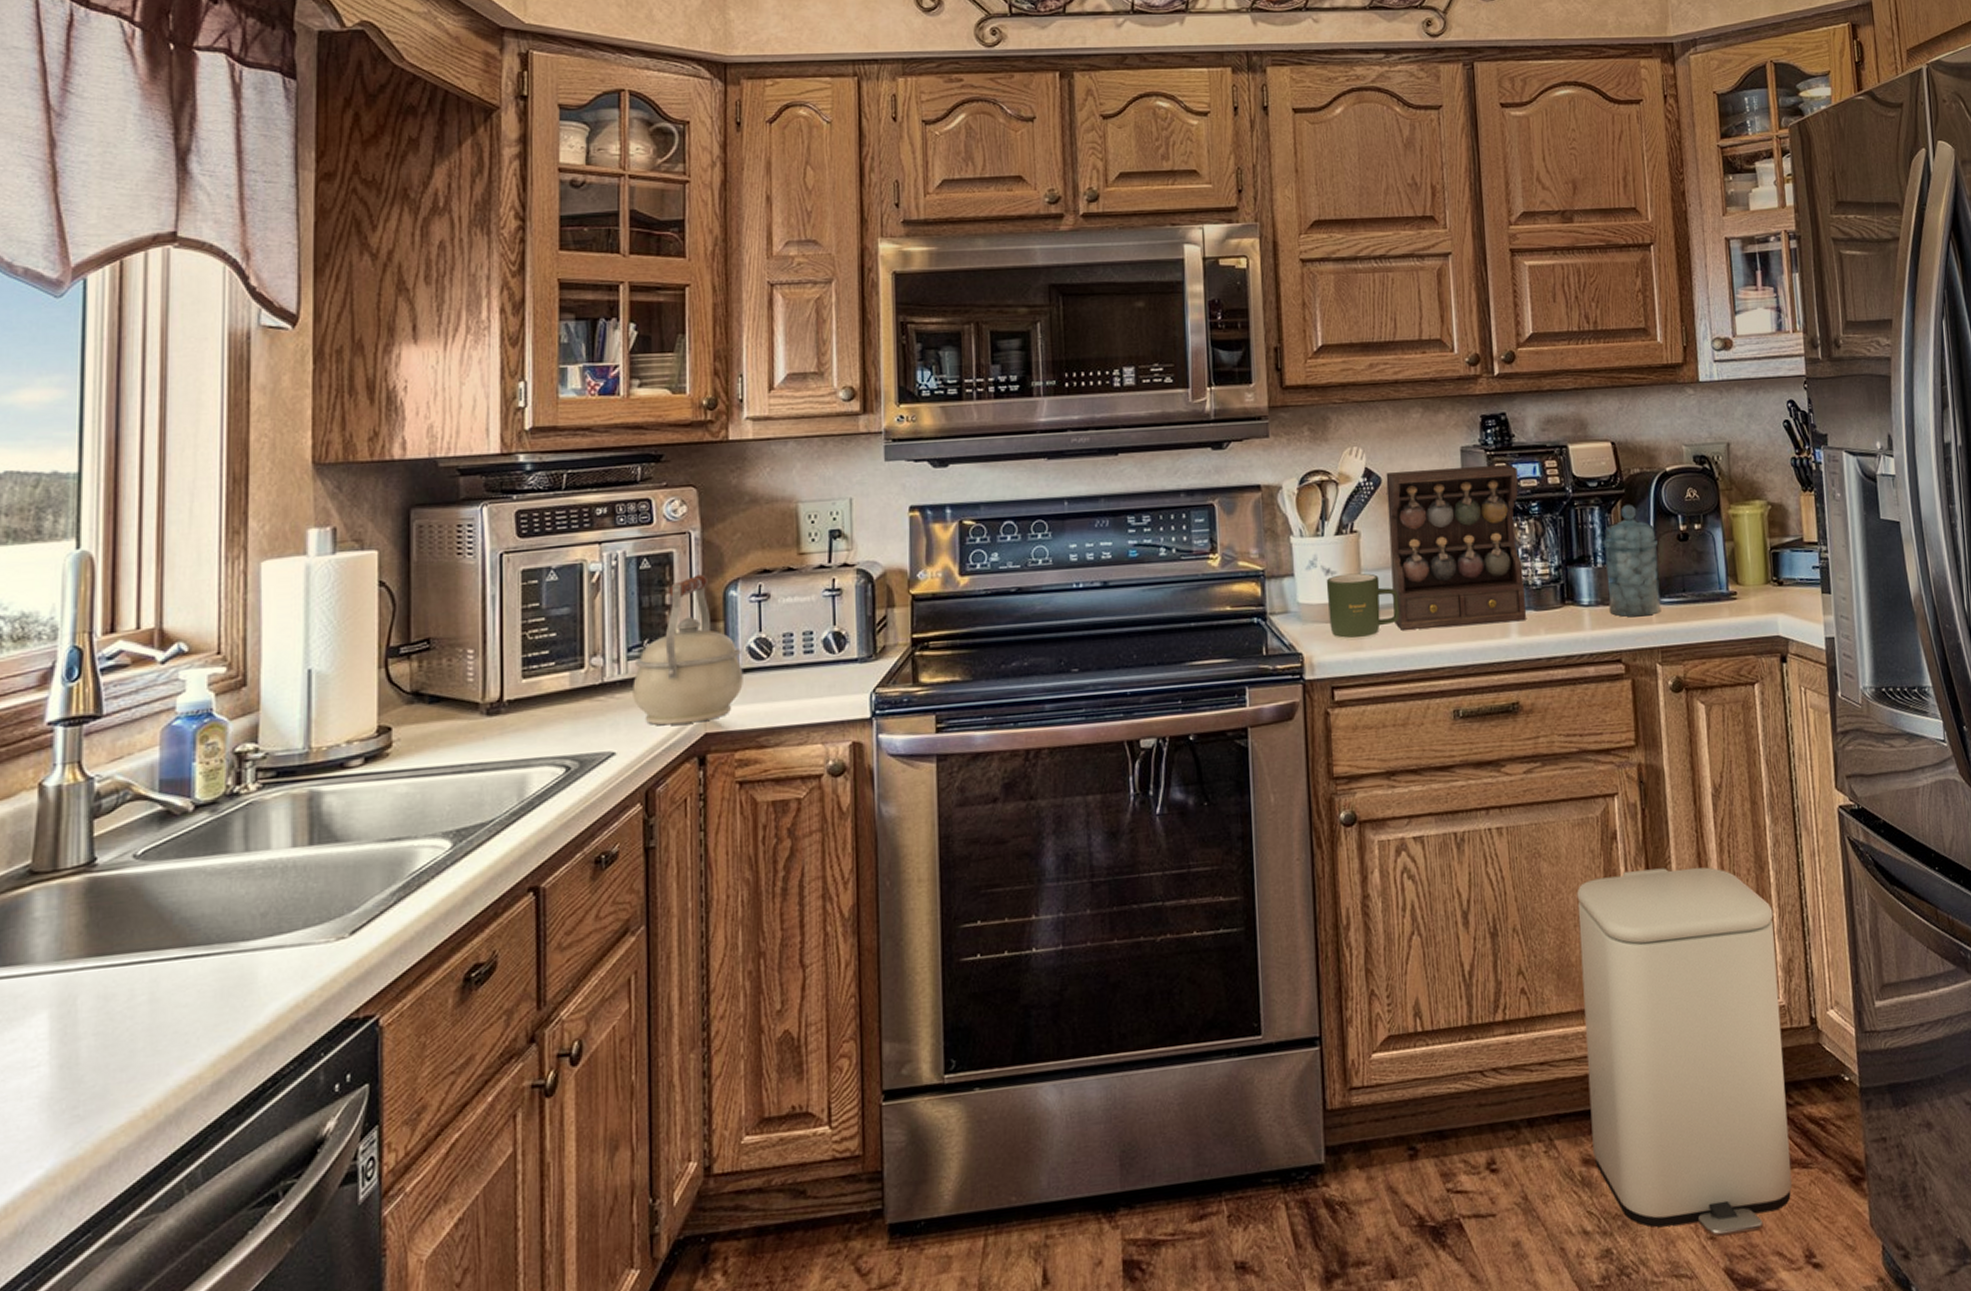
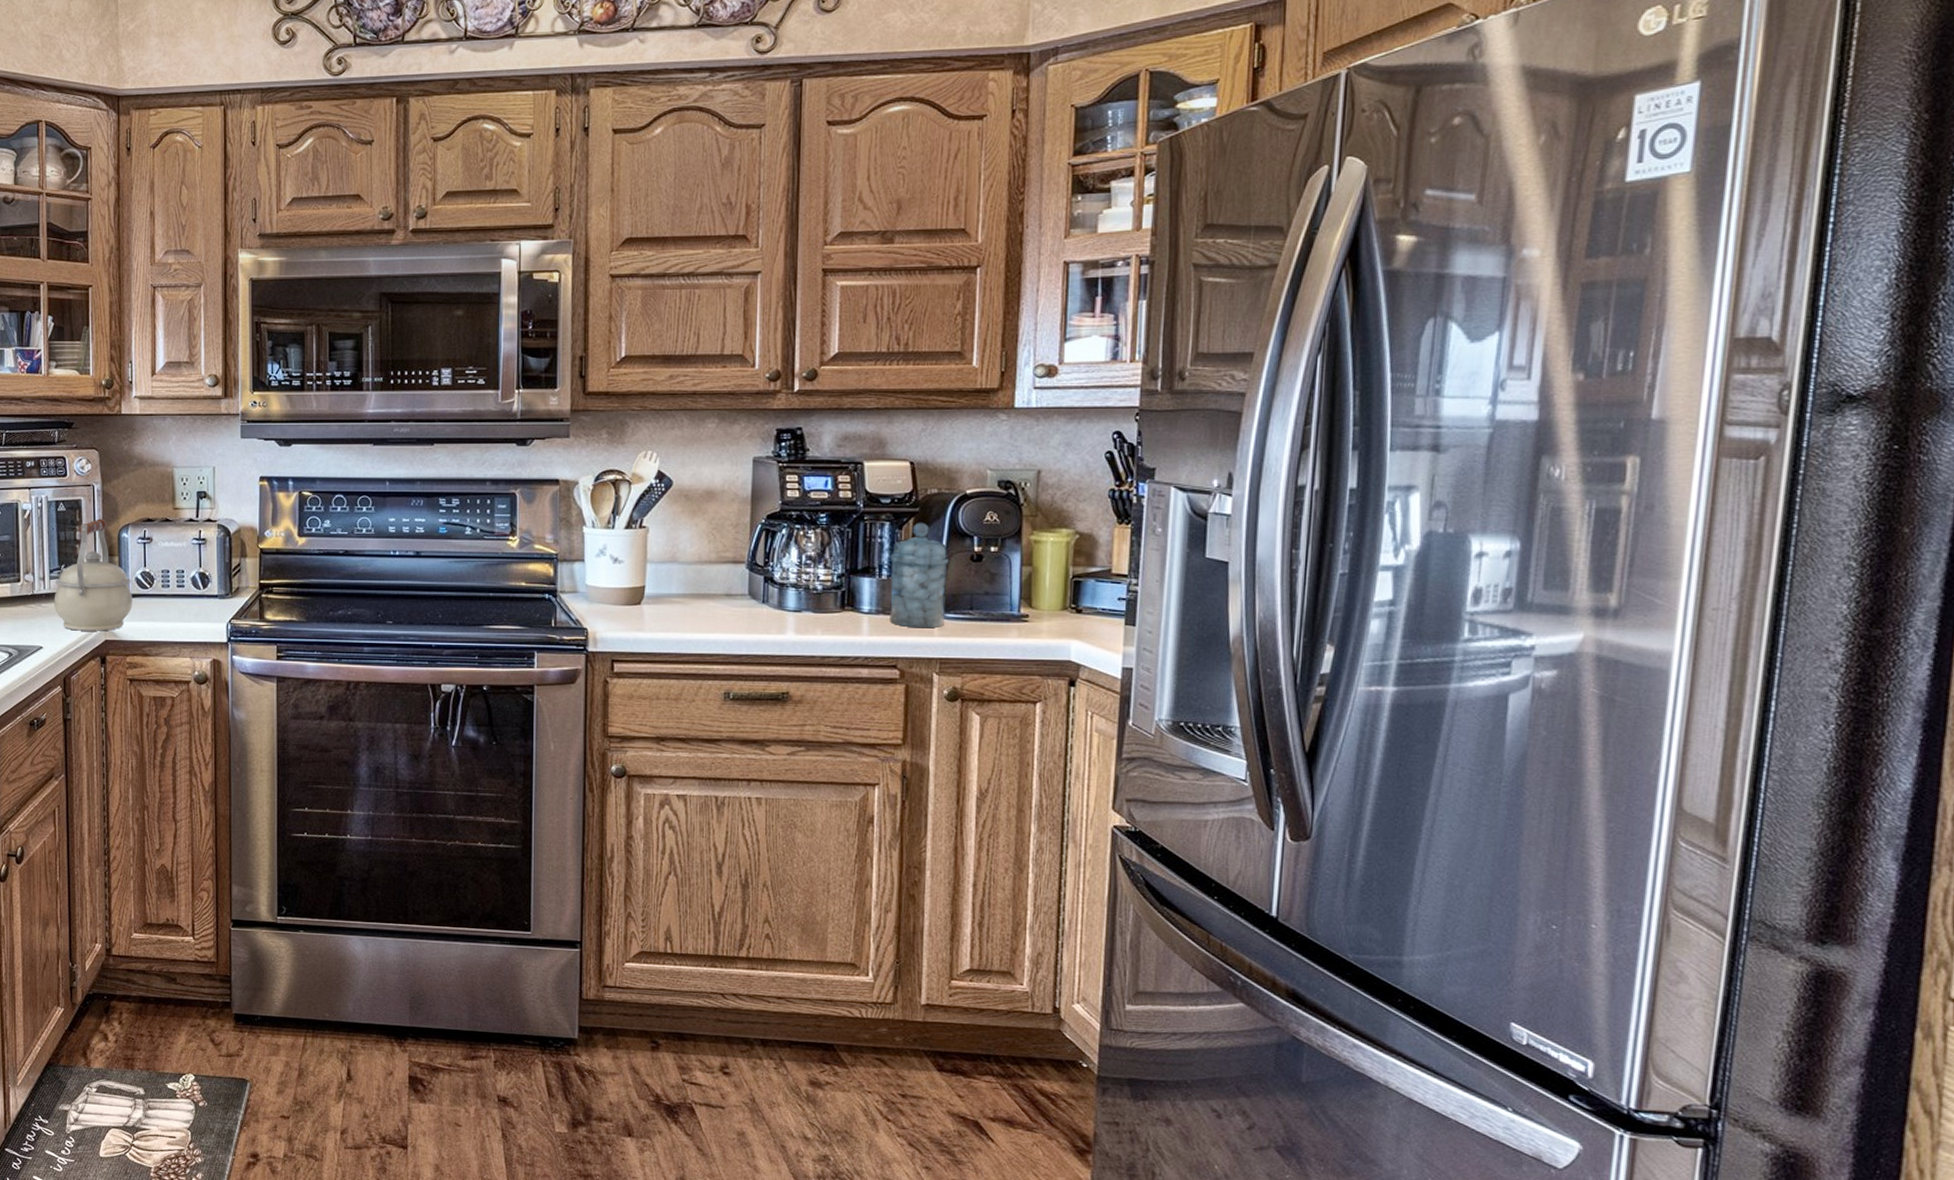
mug: present [1326,573,1400,641] -> none [613,564,681,622]
spice rack: present [1386,465,1526,630] -> none [675,477,809,620]
pedal bin: present [1576,867,1792,1237] -> none [820,853,1027,1172]

